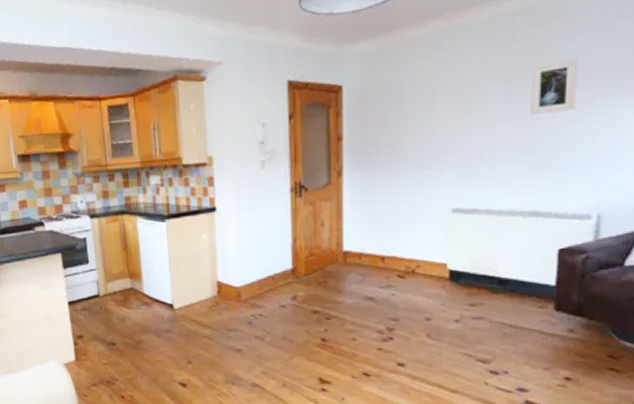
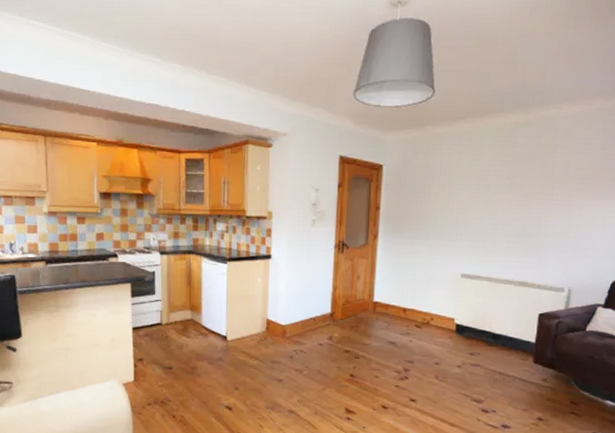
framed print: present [531,58,579,114] -> none [524,165,561,206]

